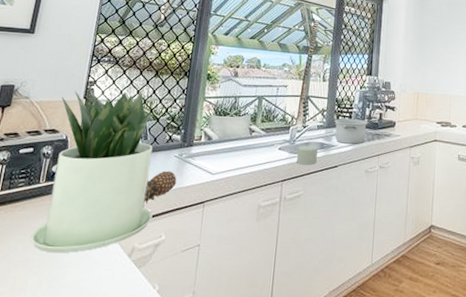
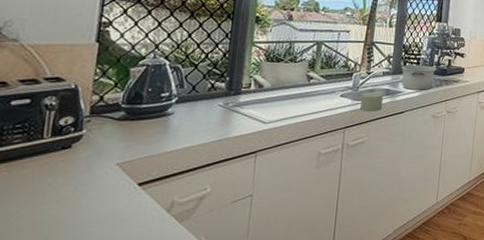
planter: present [30,90,153,254] -> none [36,33,195,214]
fruit: present [144,171,177,203] -> none [183,121,223,156]

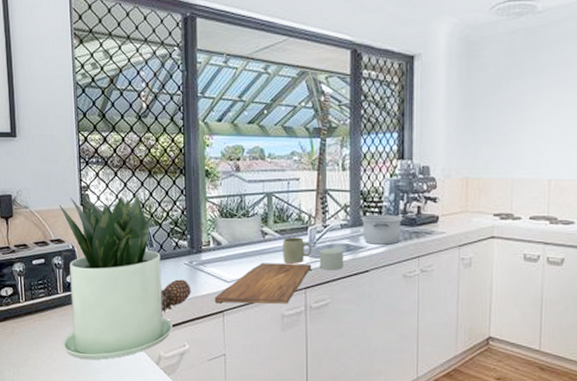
planter: none [36,33,195,214] -> present [59,193,173,360]
fruit: none [183,121,223,156] -> present [161,279,191,313]
cutting board: none [247,105,353,144] -> present [214,263,312,305]
mug: none [325,81,355,106] -> present [283,237,312,264]

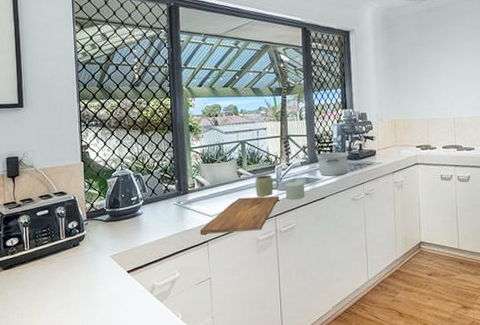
planter: present [59,193,173,360] -> none [62,148,165,296]
fruit: present [161,279,191,313] -> none [153,217,180,247]

